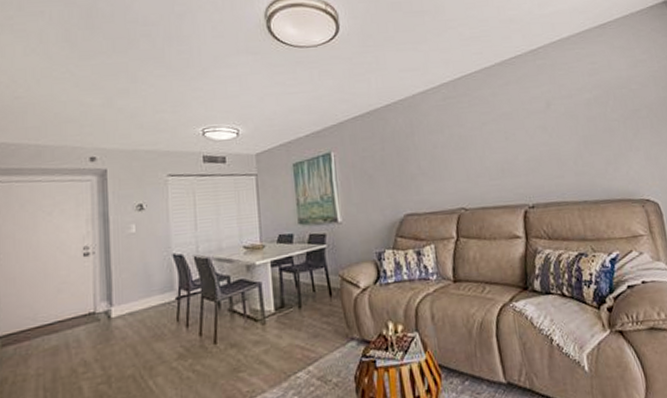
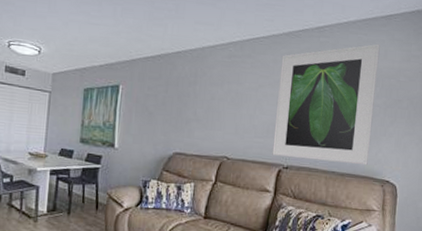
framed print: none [499,55,621,196] -> present [272,43,380,166]

